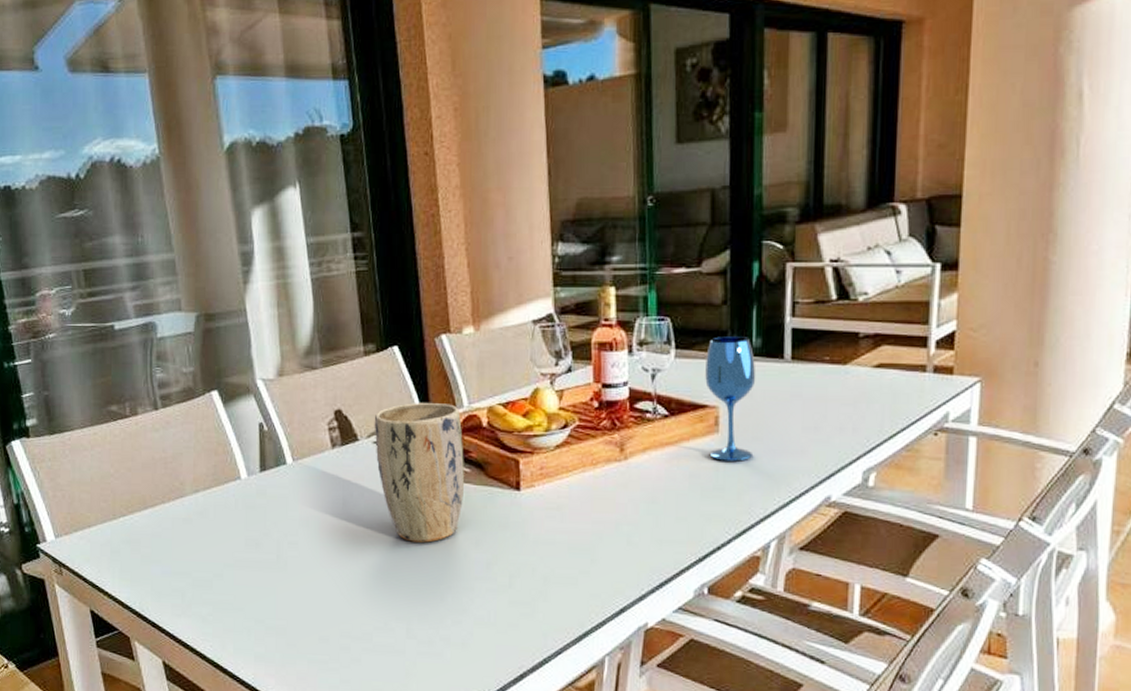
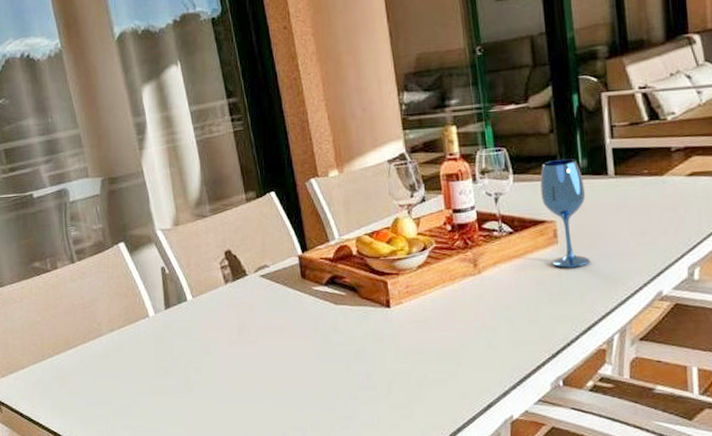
plant pot: present [374,403,464,543] -> none [259,237,342,360]

